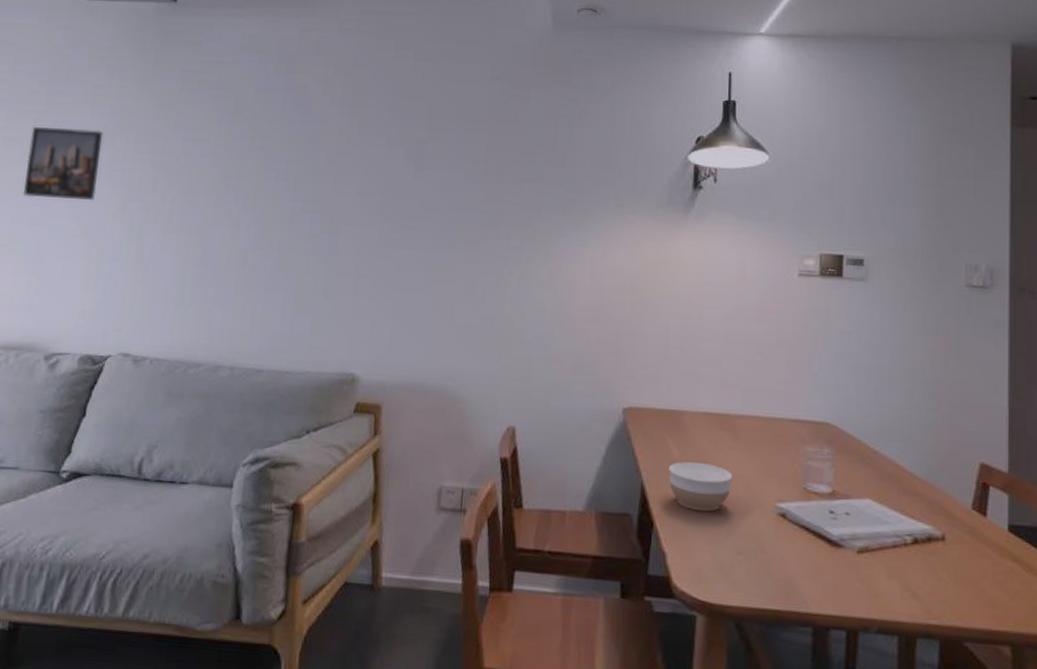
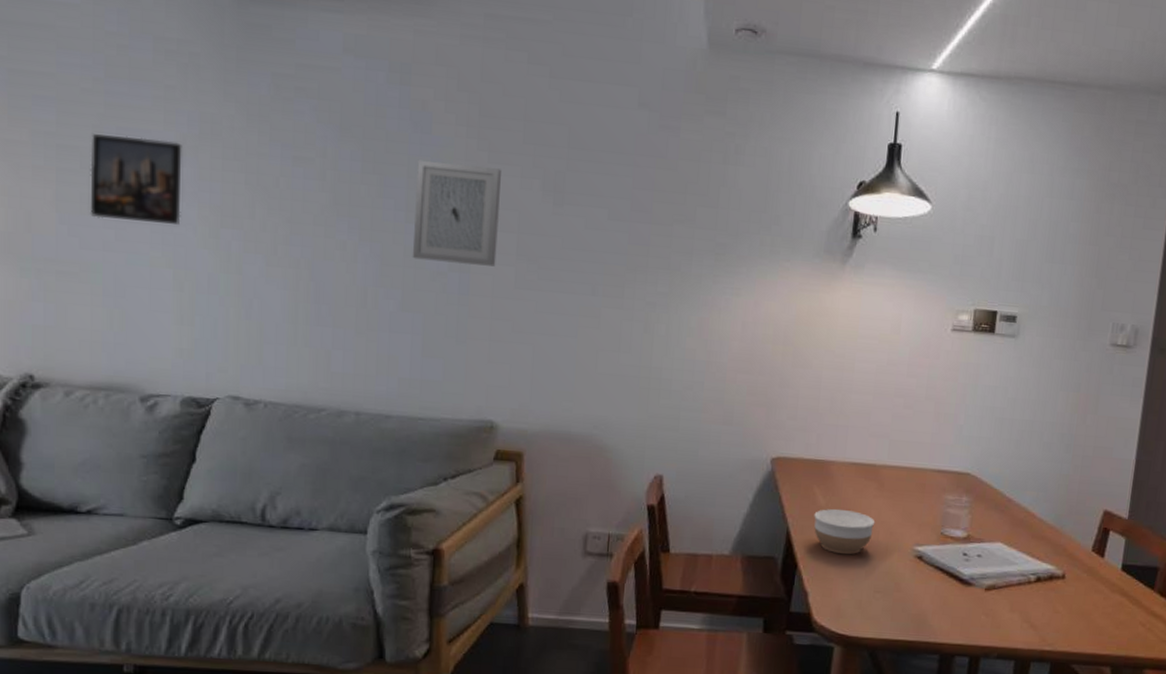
wall art: none [288,135,370,228] -> present [412,159,501,267]

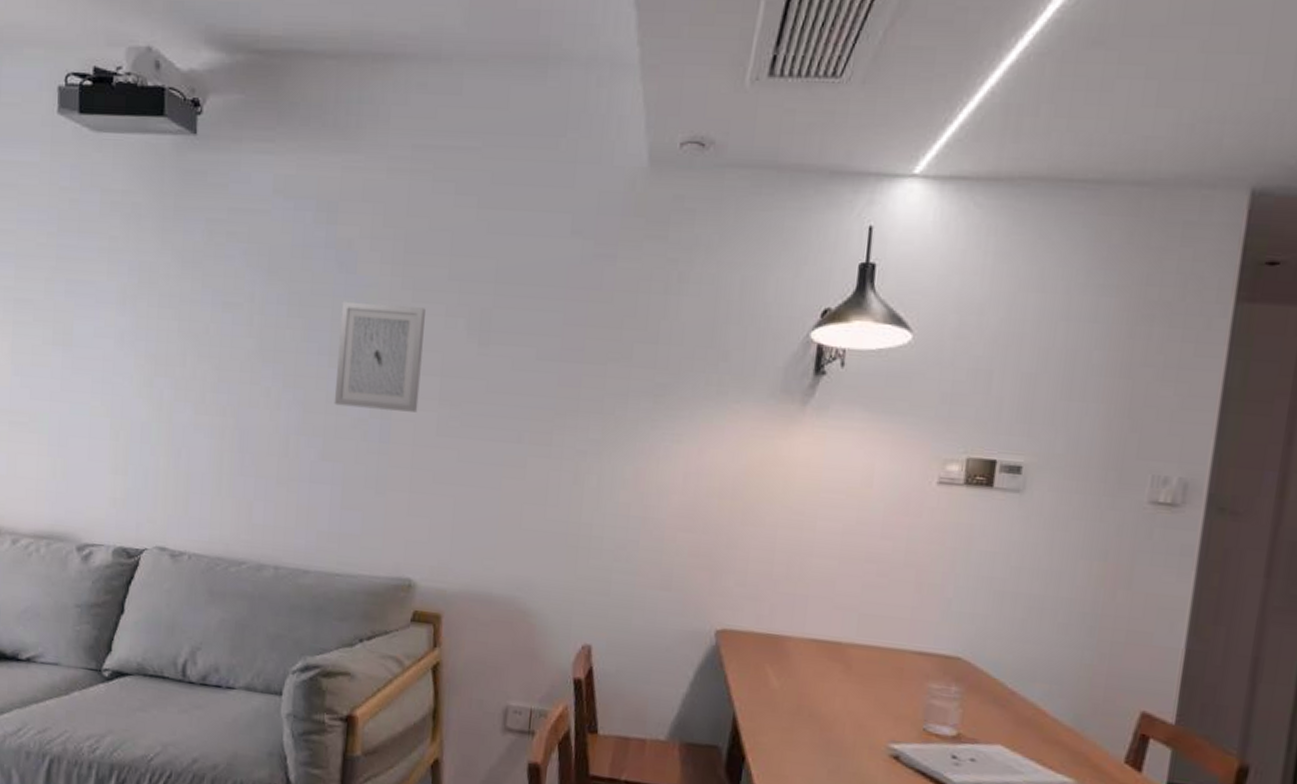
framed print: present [90,134,182,224] -> none [40,287,123,374]
bowl: present [814,508,875,555] -> none [765,693,841,749]

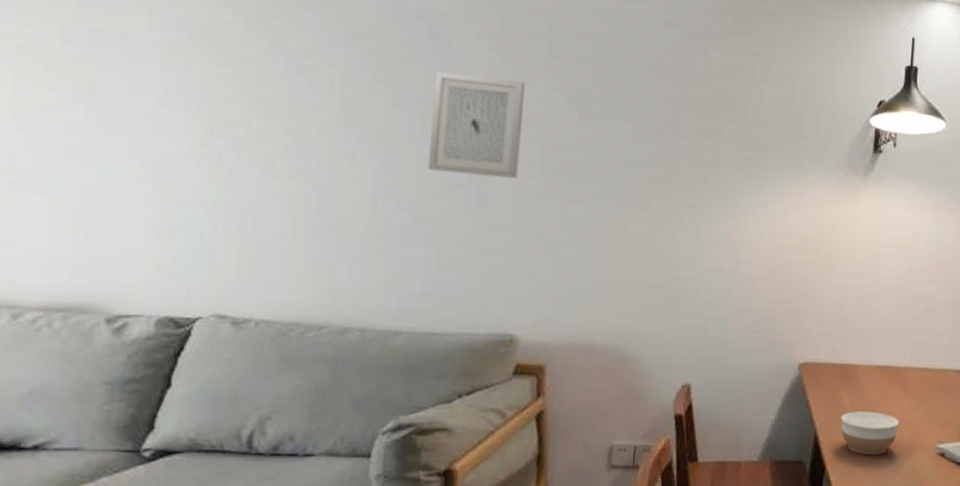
bowl: none [765,693,841,749] -> present [841,411,900,455]

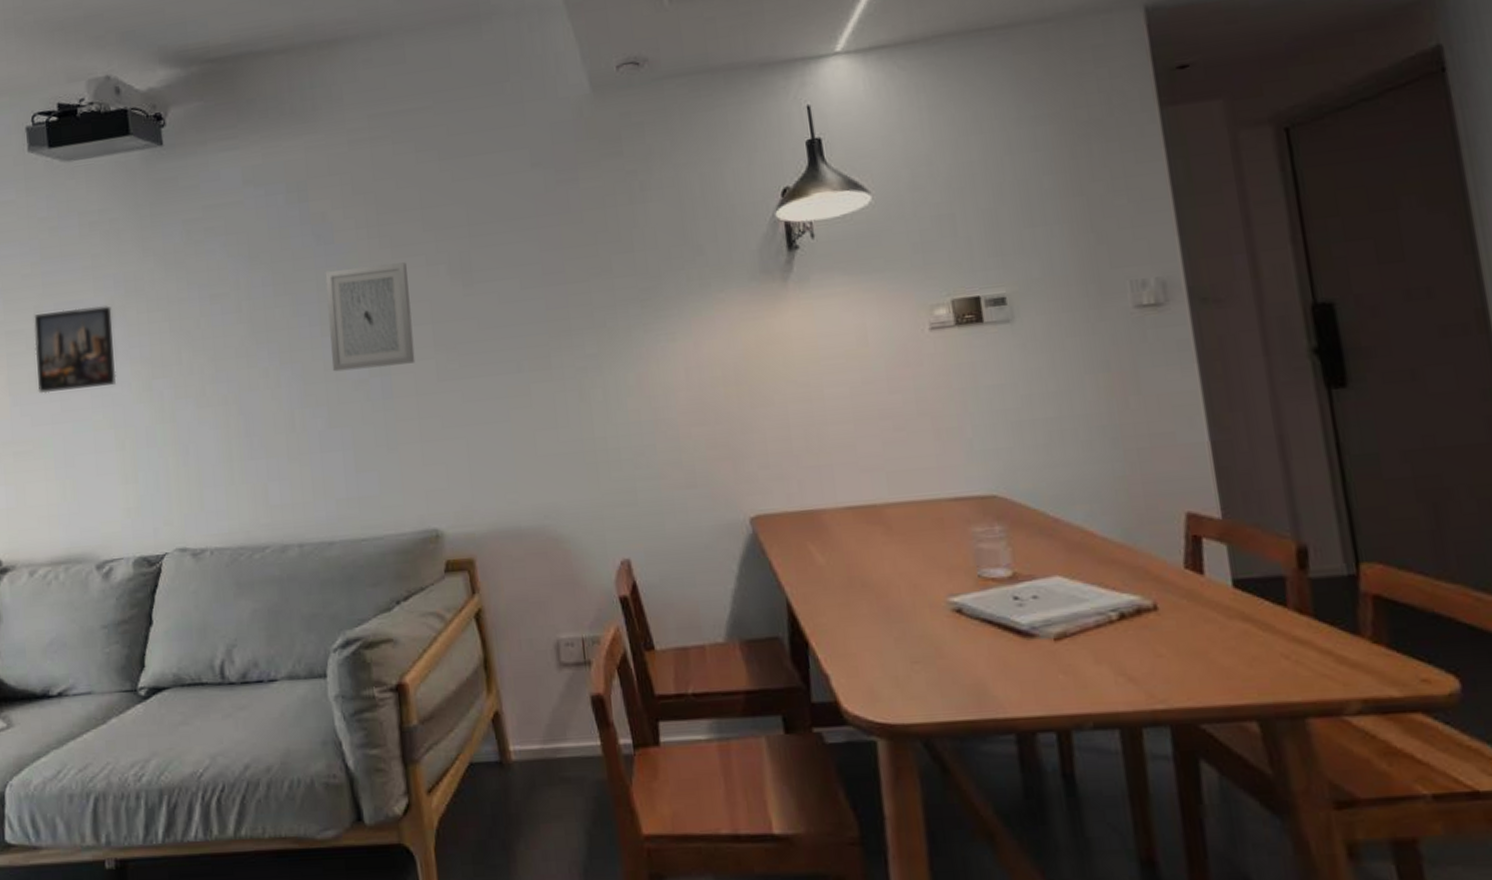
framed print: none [53,36,169,133] -> present [34,305,117,394]
bowl: present [841,411,900,455] -> none [815,565,892,621]

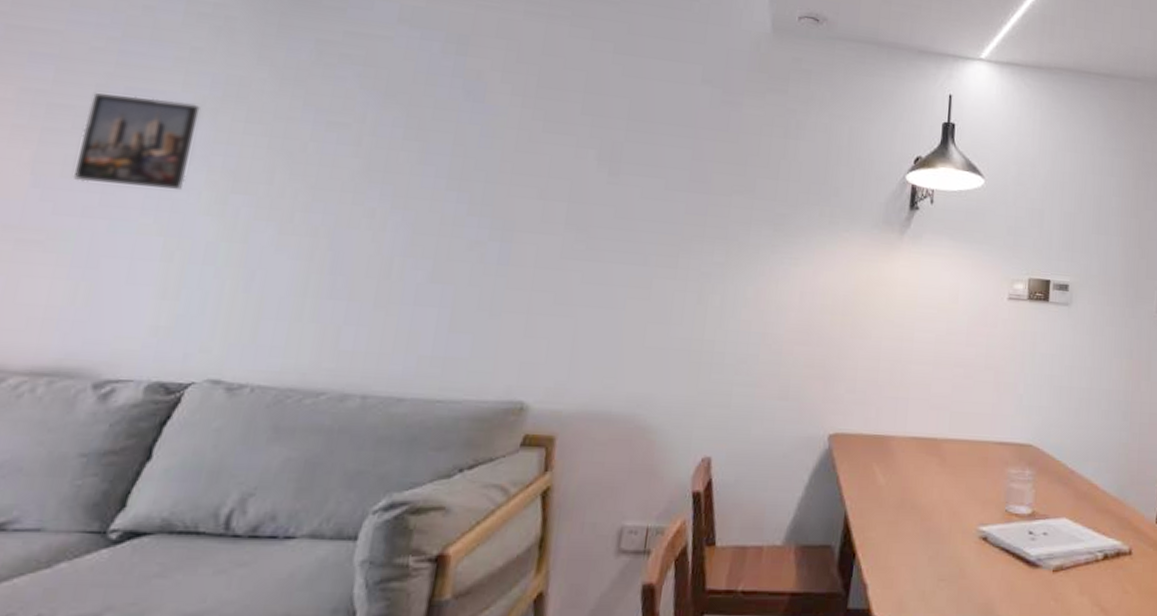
wall art: present [325,262,416,372] -> none [449,127,556,236]

